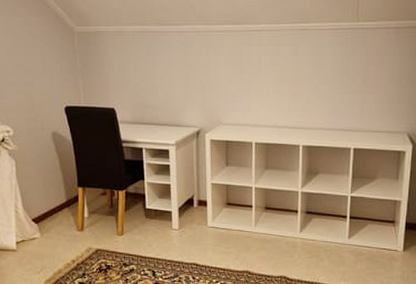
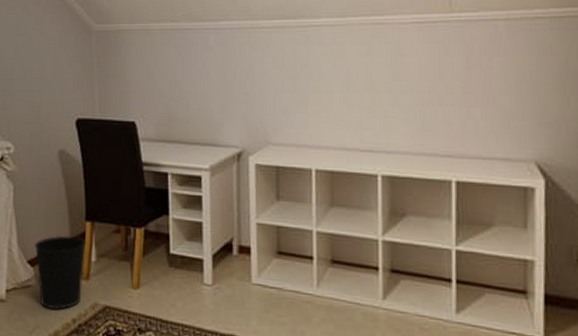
wastebasket: none [37,199,80,254] -> present [34,235,87,310]

